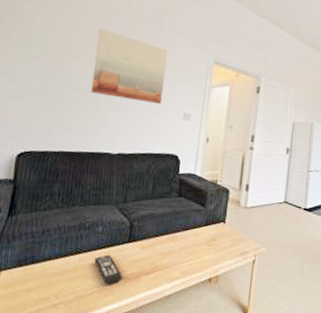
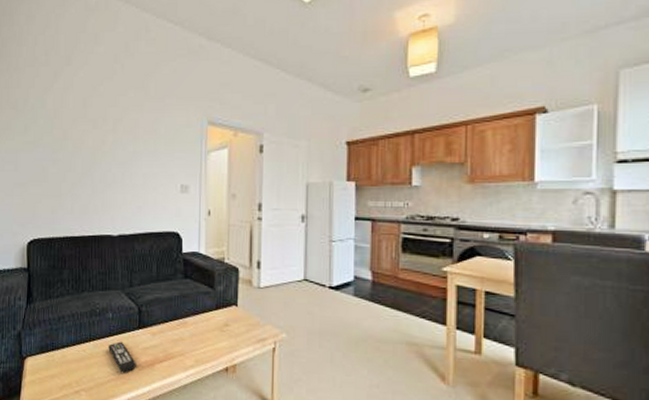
wall art: present [91,28,168,105] -> none [86,103,157,178]

